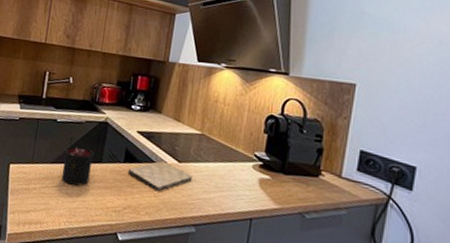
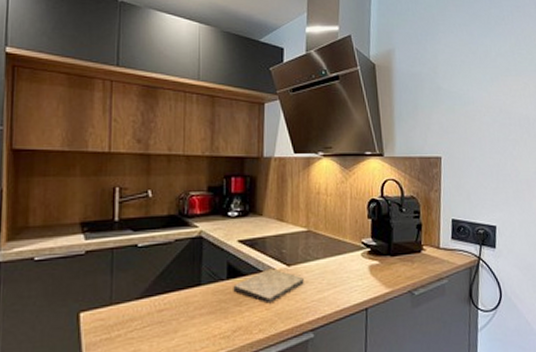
candle: present [62,136,94,186] -> none [152,262,190,320]

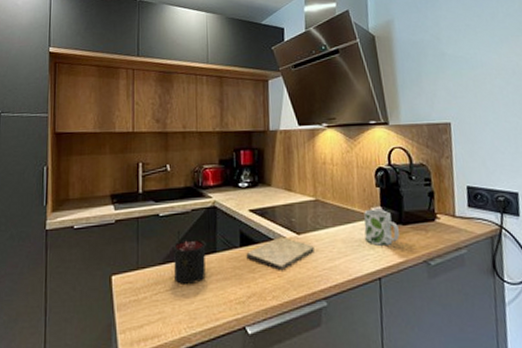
candle: none [152,262,190,320] -> present [172,230,206,284]
mug: none [354,240,387,277] -> present [364,209,400,246]

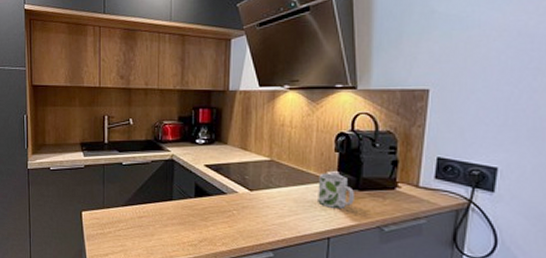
candle: present [172,230,206,284] -> none [134,178,163,225]
cutting board: present [246,236,314,271] -> none [200,191,265,222]

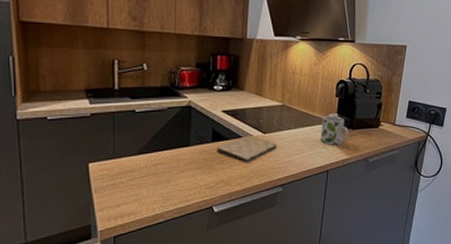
cutting board: none [200,191,265,222] -> present [217,135,277,163]

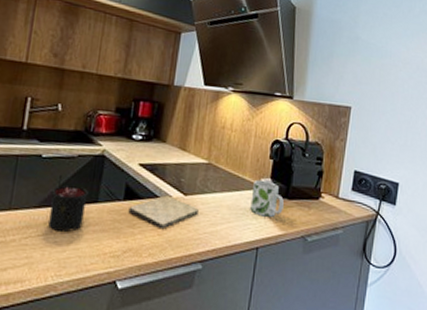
candle: none [148,125,180,172] -> present [48,174,88,232]

